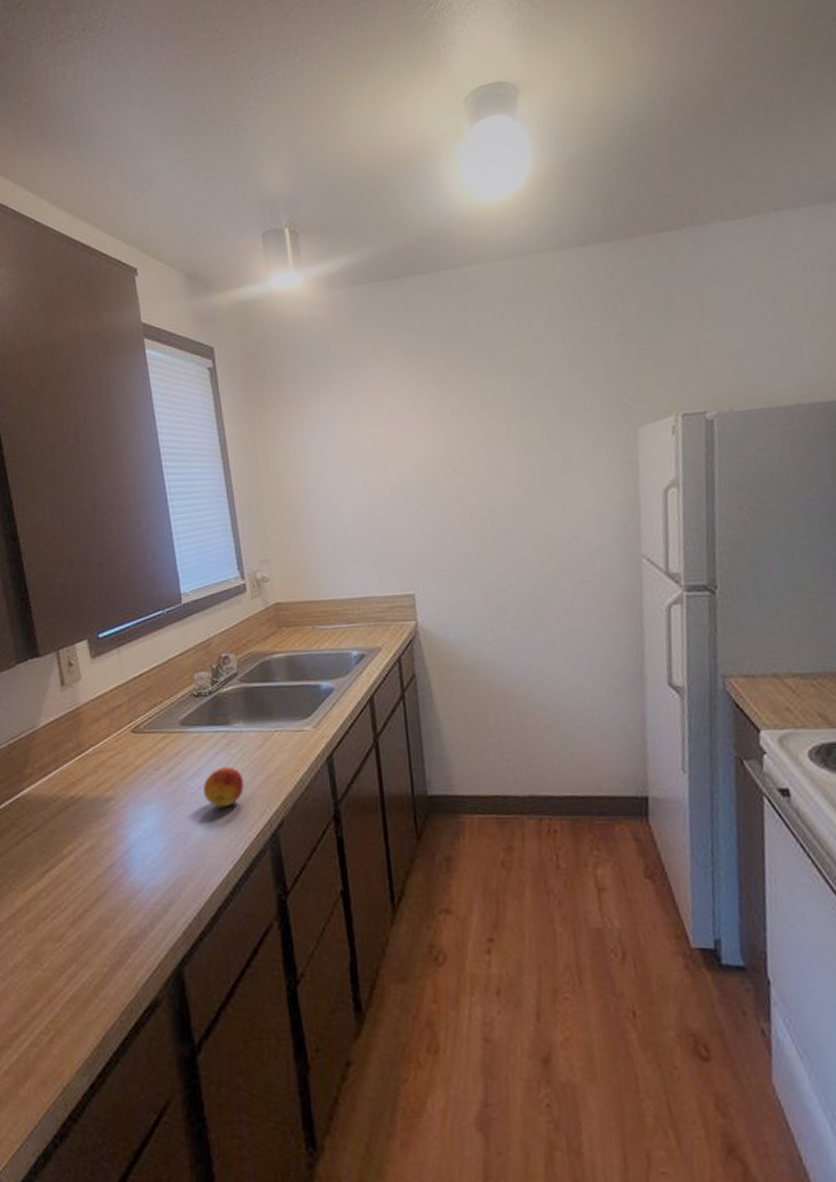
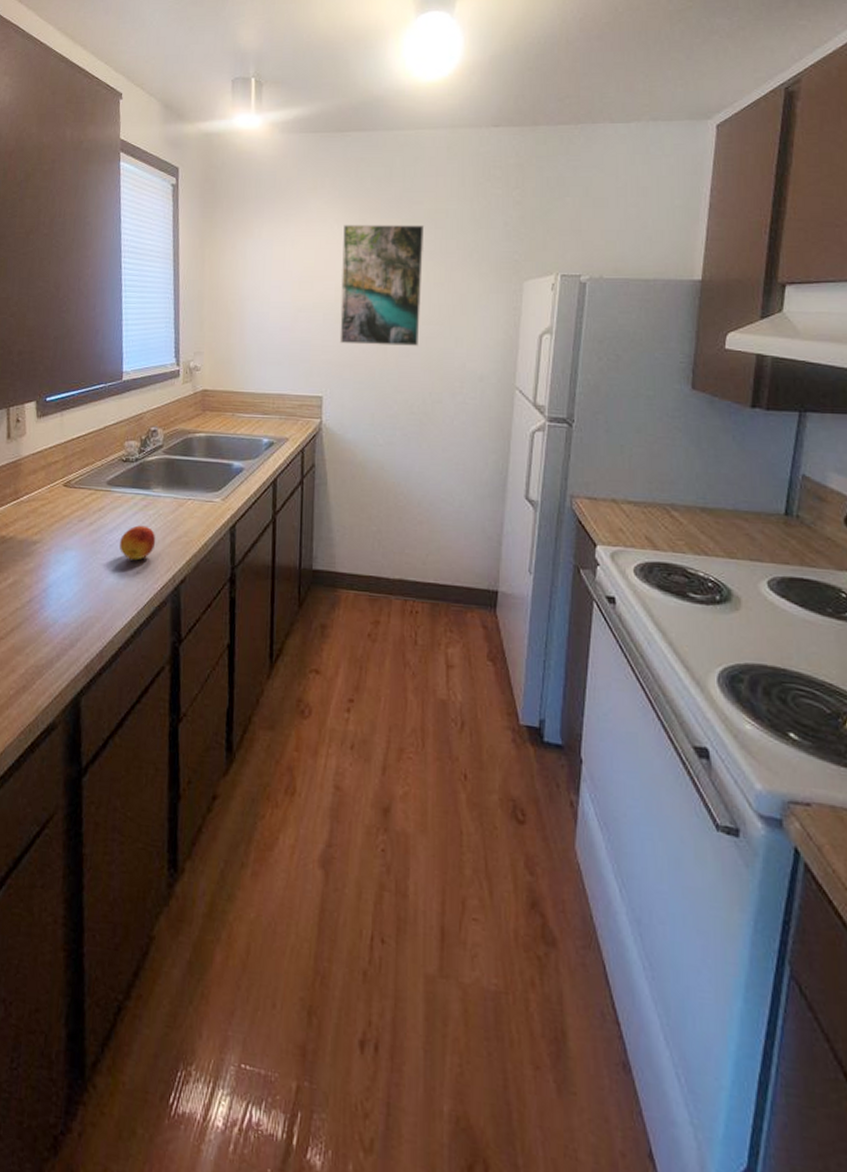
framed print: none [415,377,520,530] -> present [339,224,424,346]

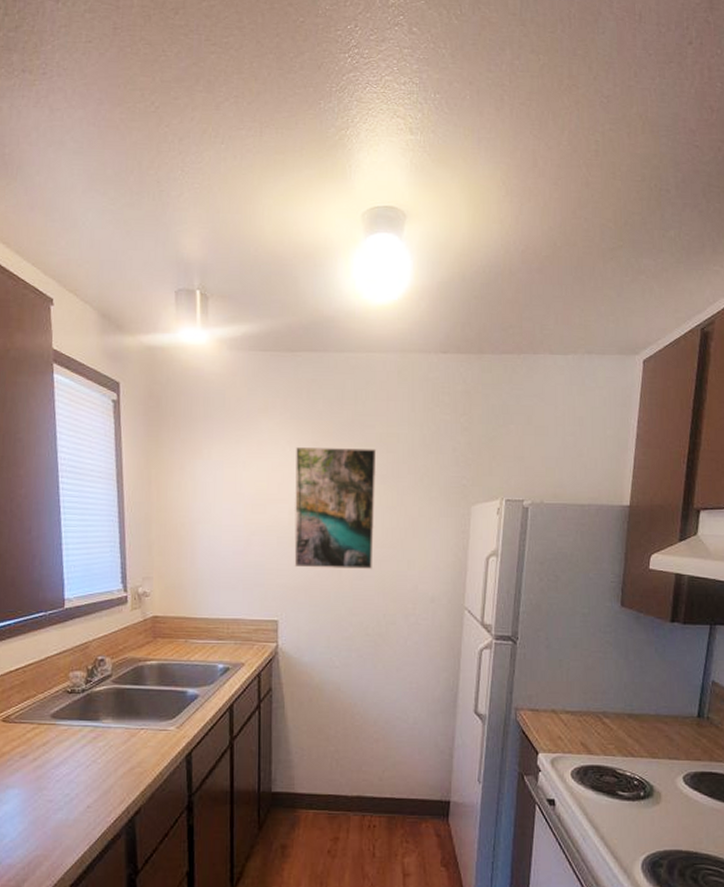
fruit: present [120,525,156,561] -> none [68,758,107,795]

